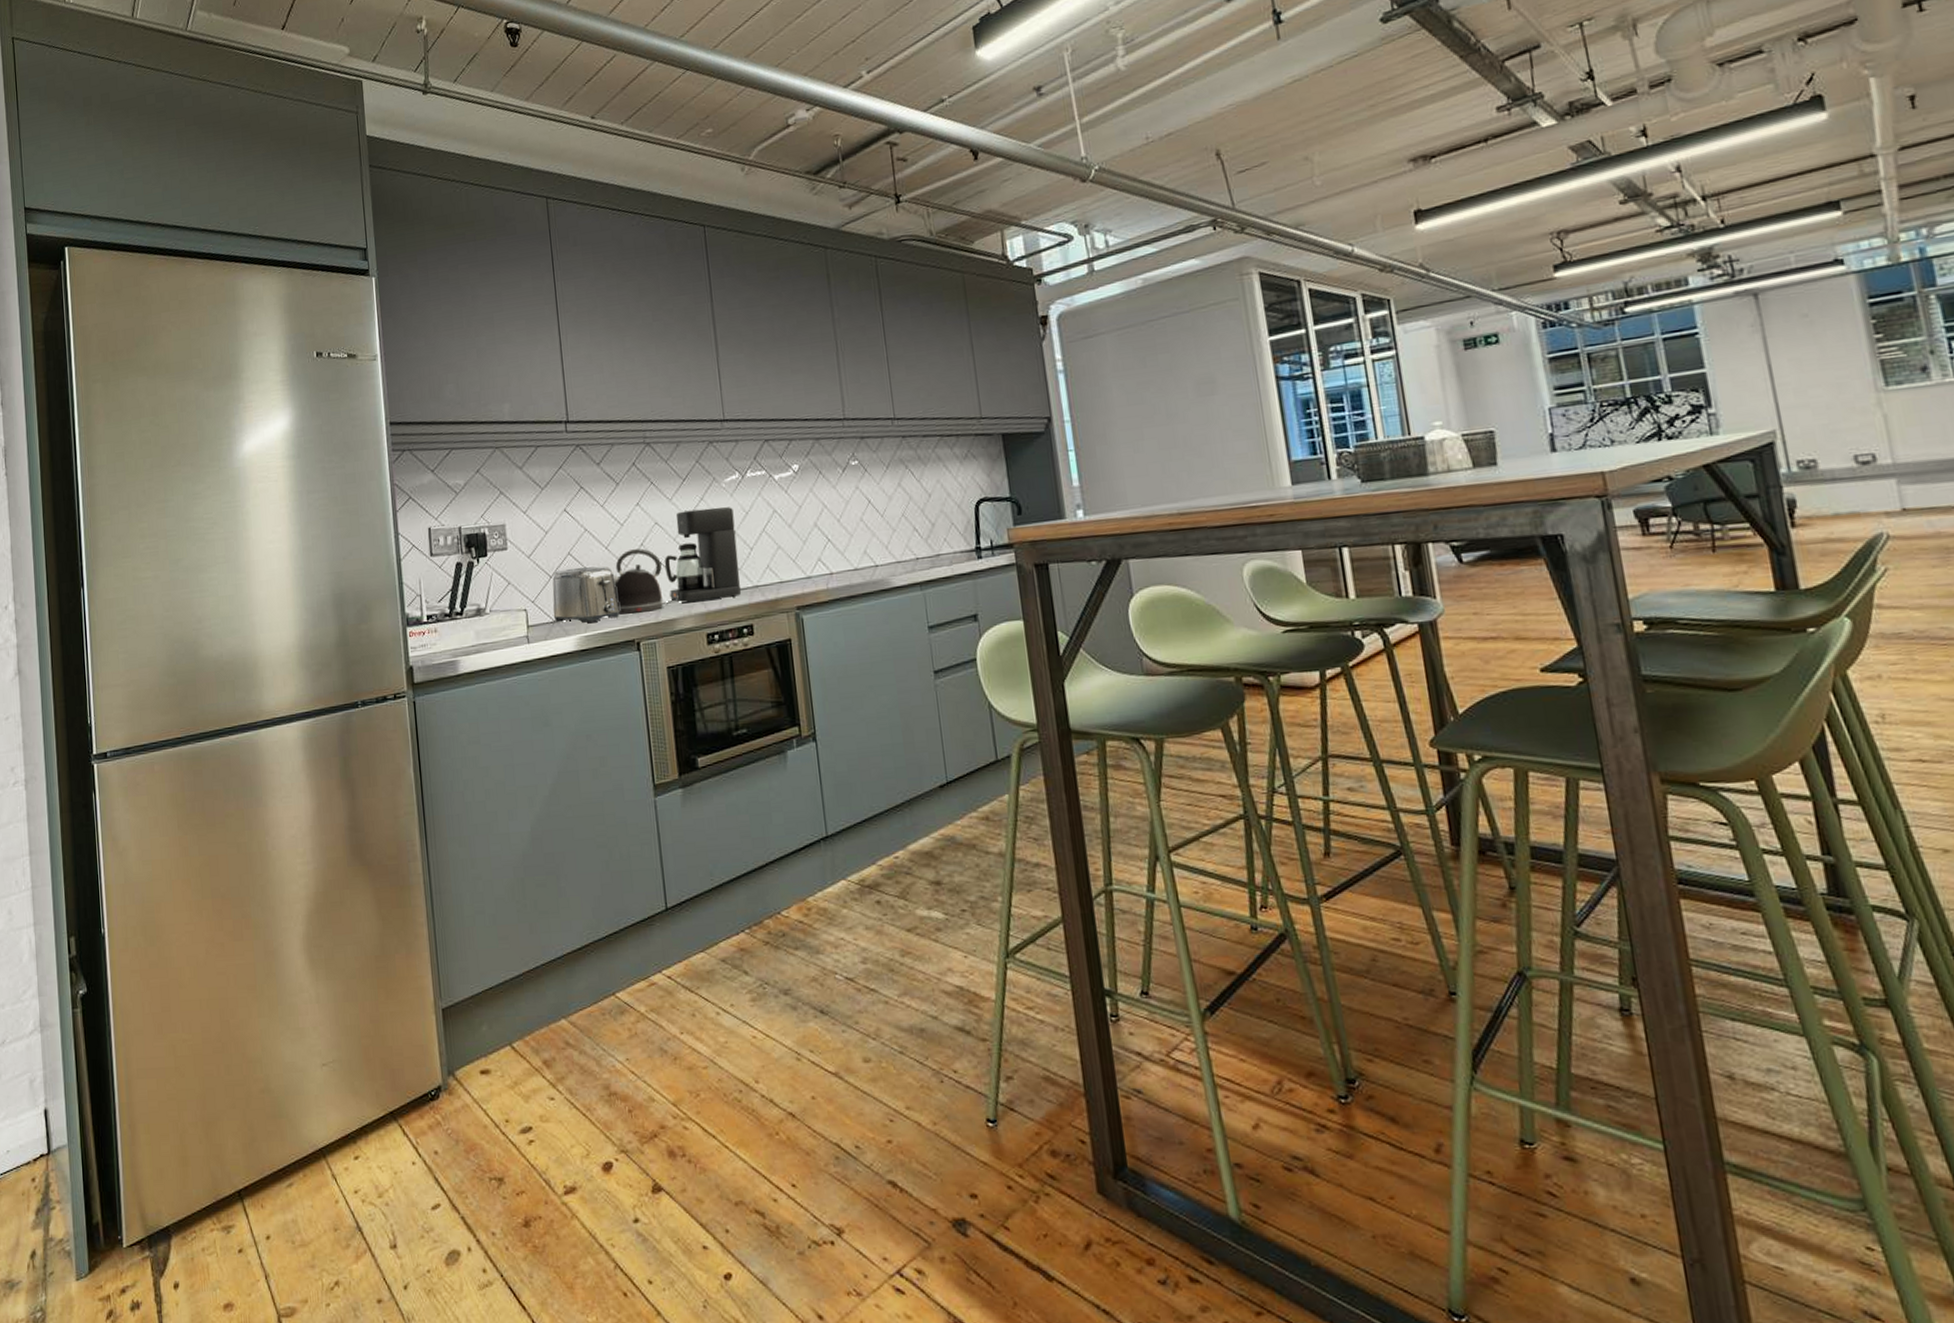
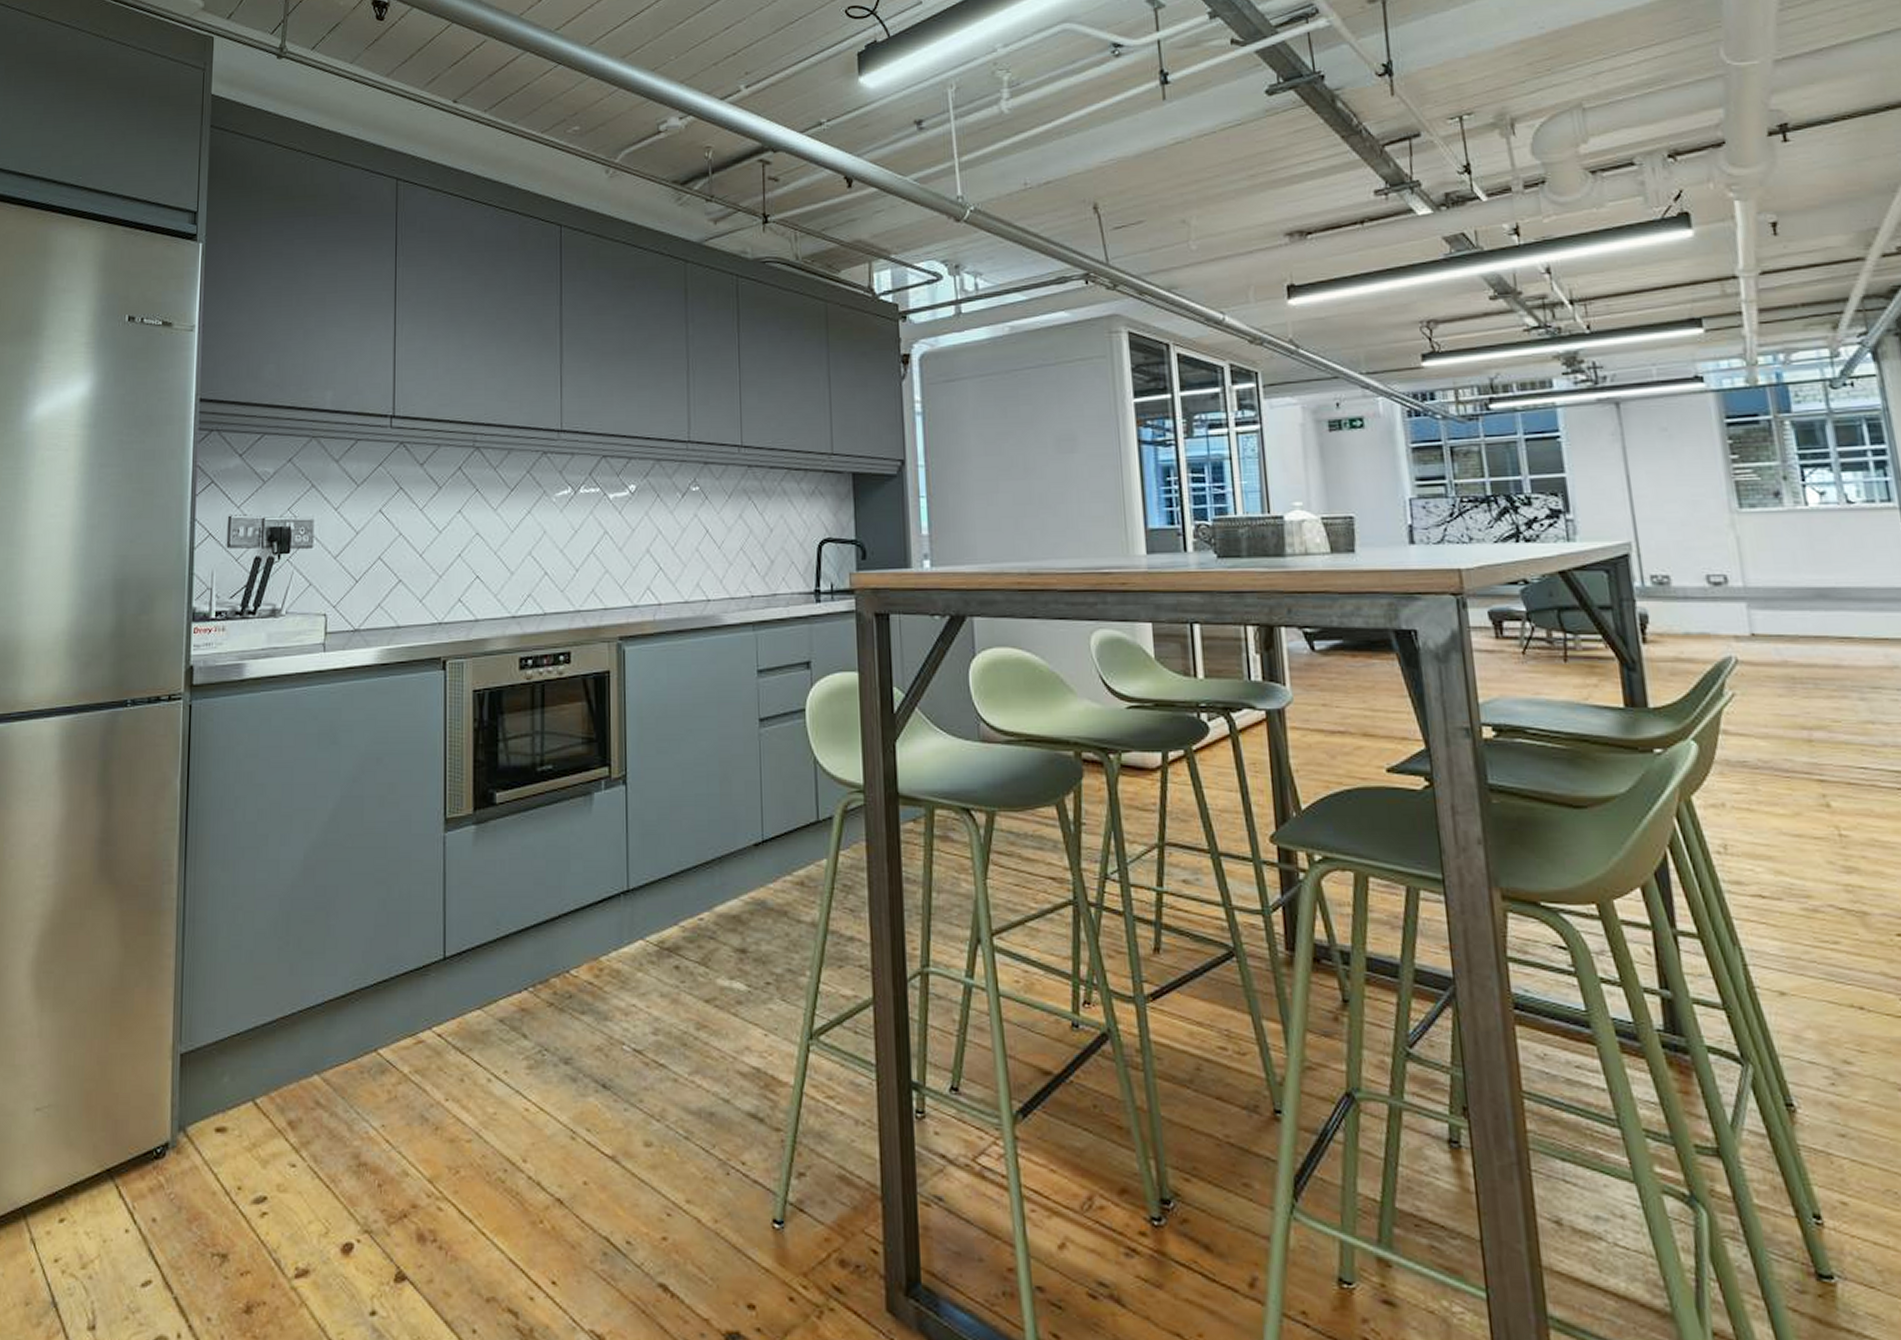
toaster: present [552,566,620,623] -> none [355,573,428,636]
kettle: present [612,548,667,615] -> none [424,559,480,629]
coffee maker: present [664,507,742,603] -> none [481,522,562,623]

